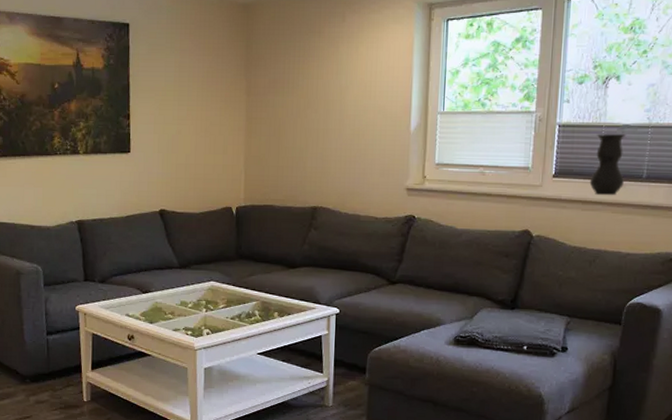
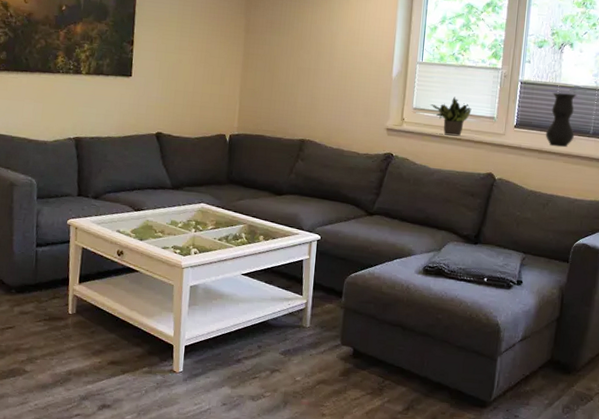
potted plant: none [455,147,502,192] -> present [431,96,472,137]

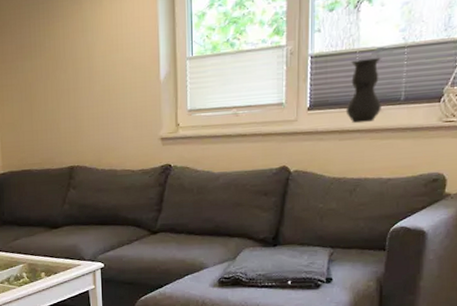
potted plant: present [431,96,472,137] -> none [207,88,255,134]

